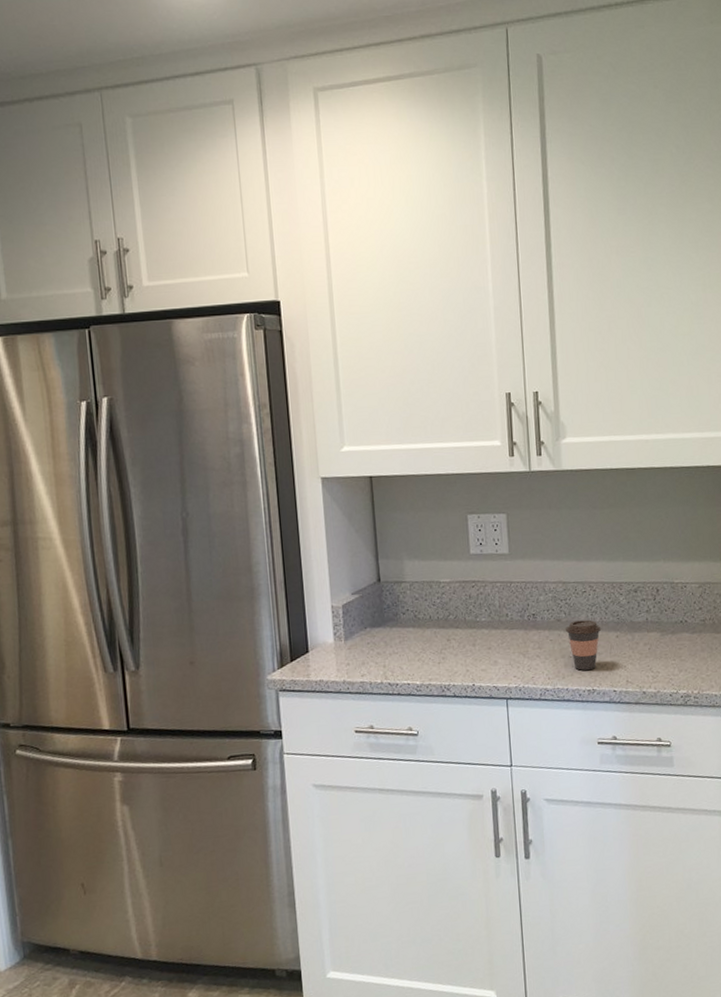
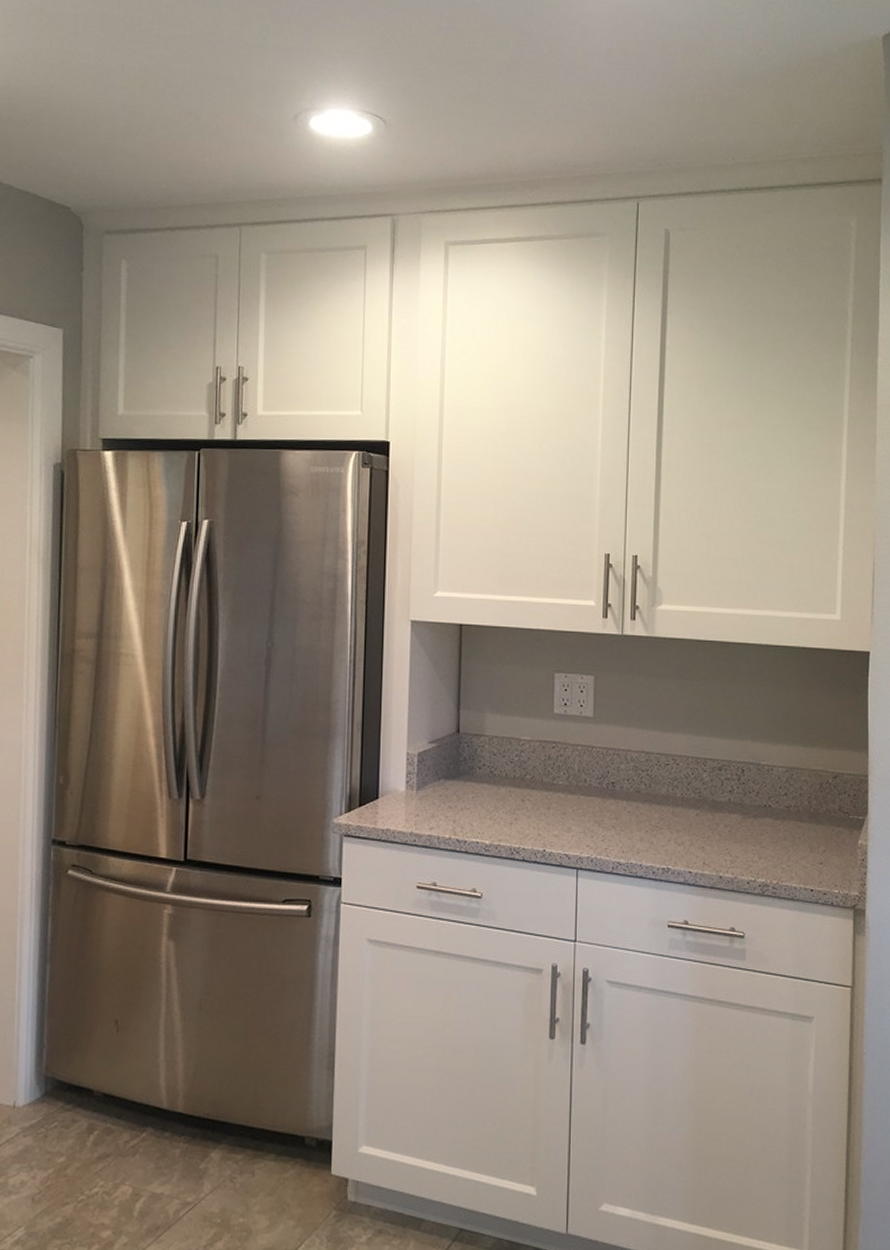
coffee cup: present [566,619,602,671] -> none [645,794,682,847]

